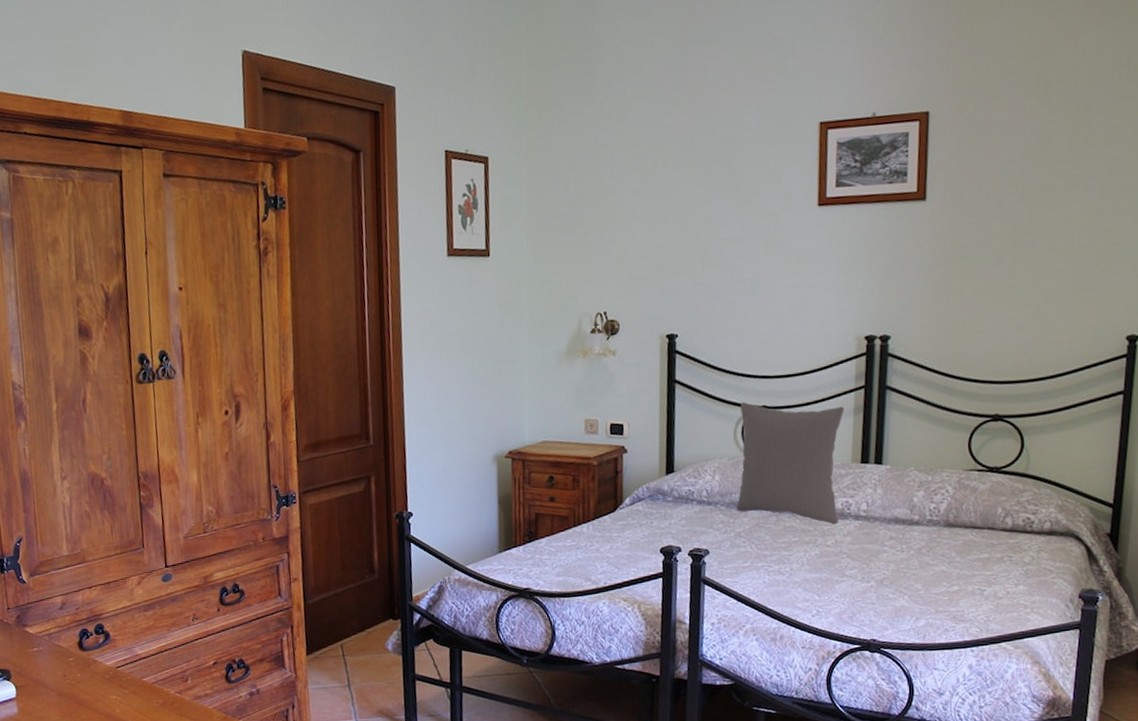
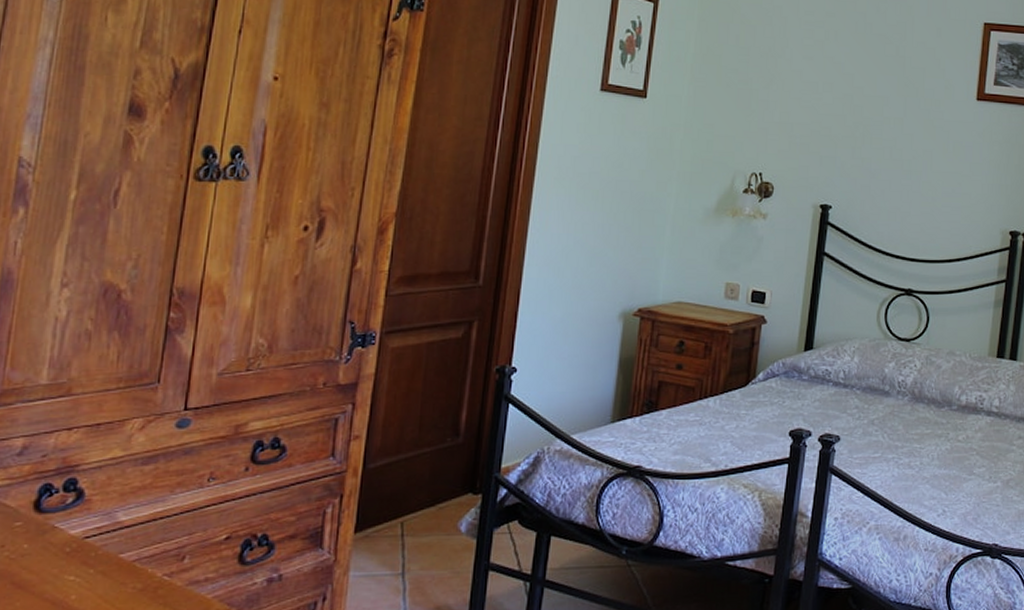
pillow: present [737,402,845,525] -> none [873,283,986,420]

